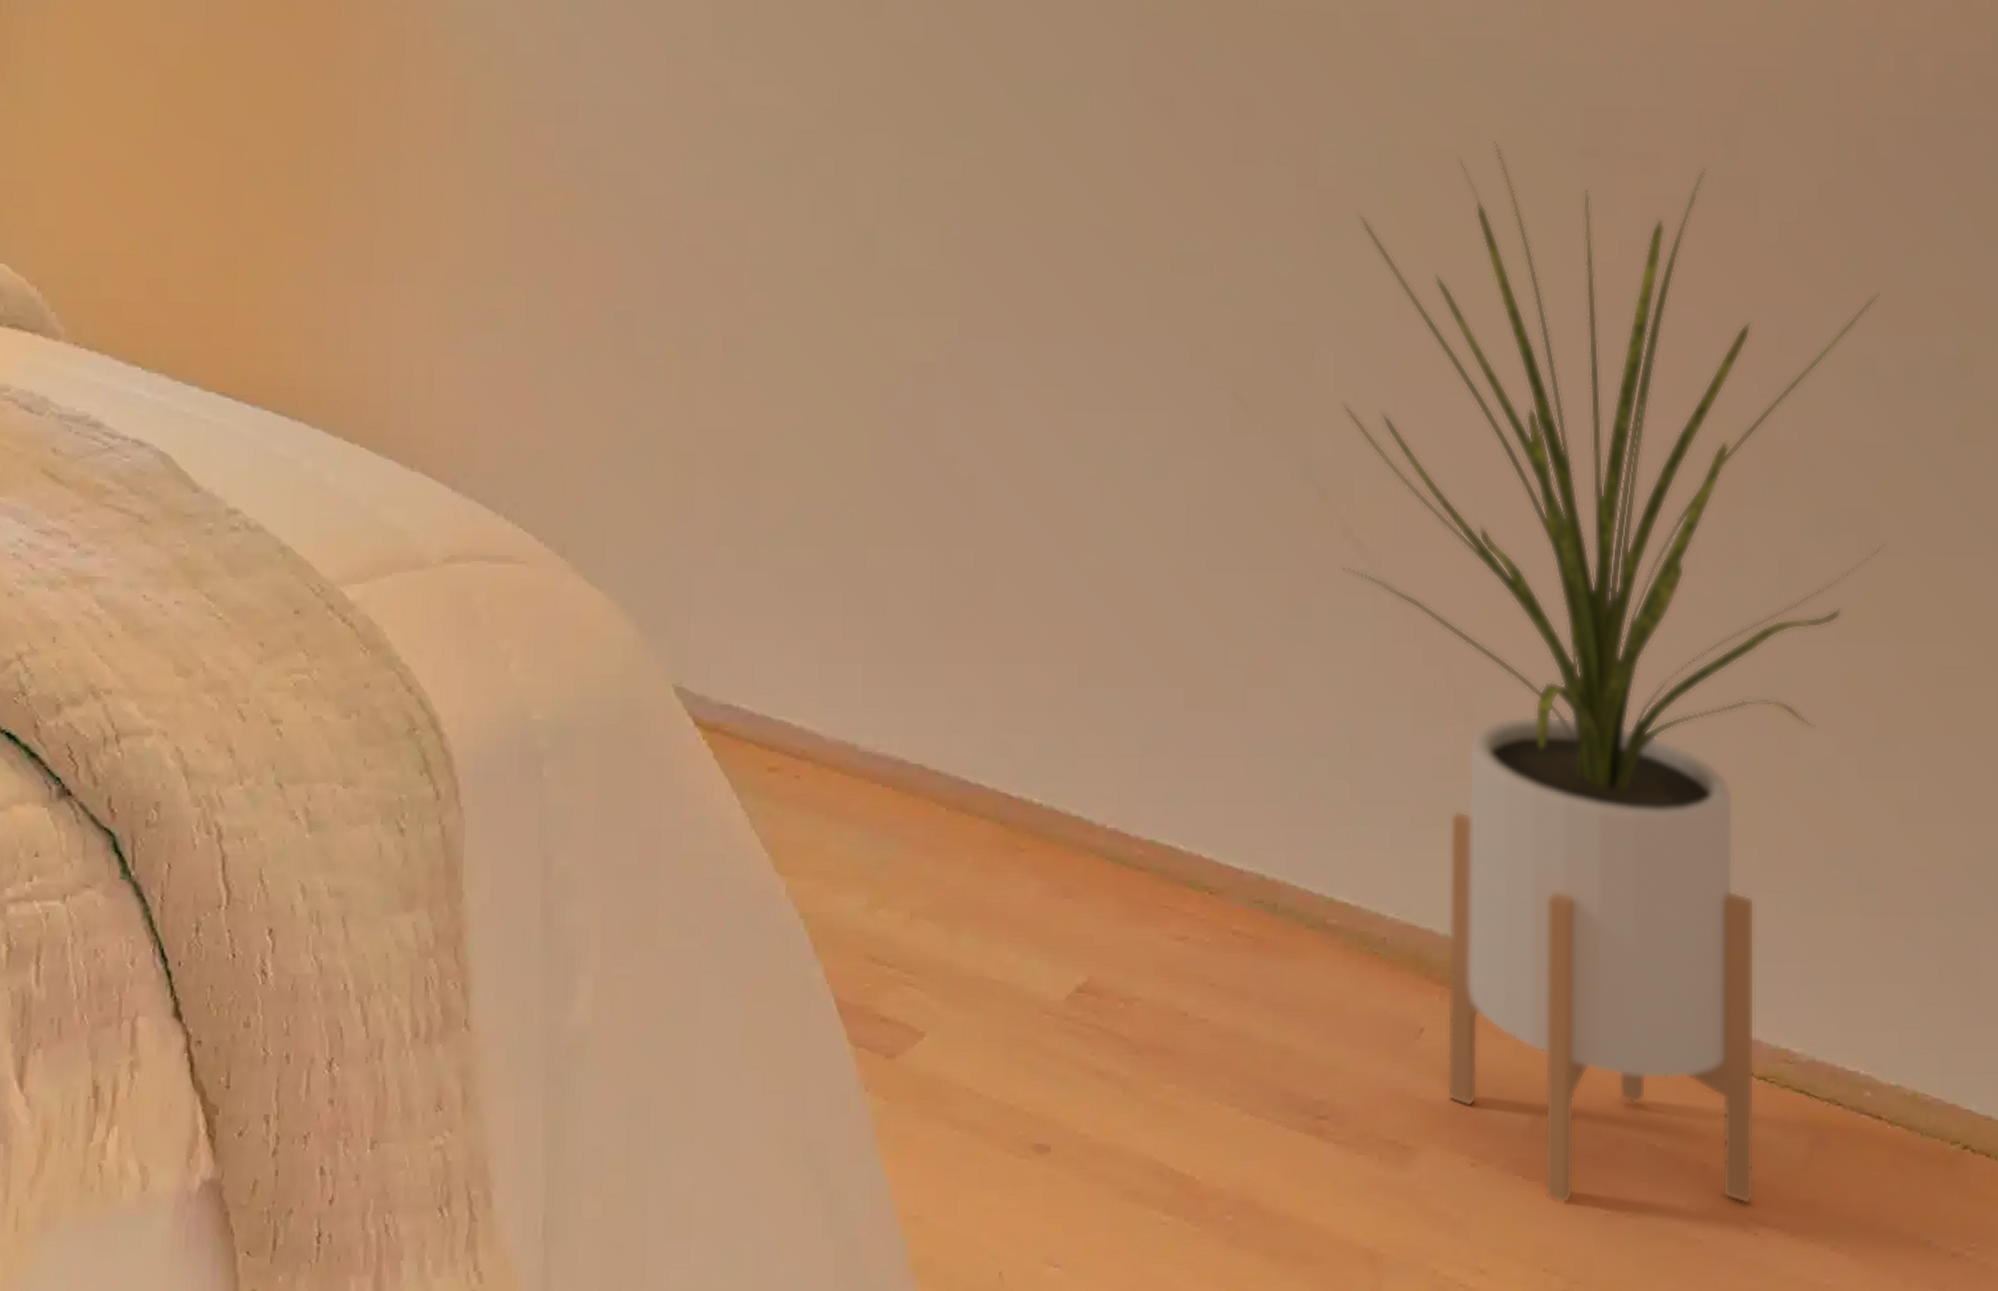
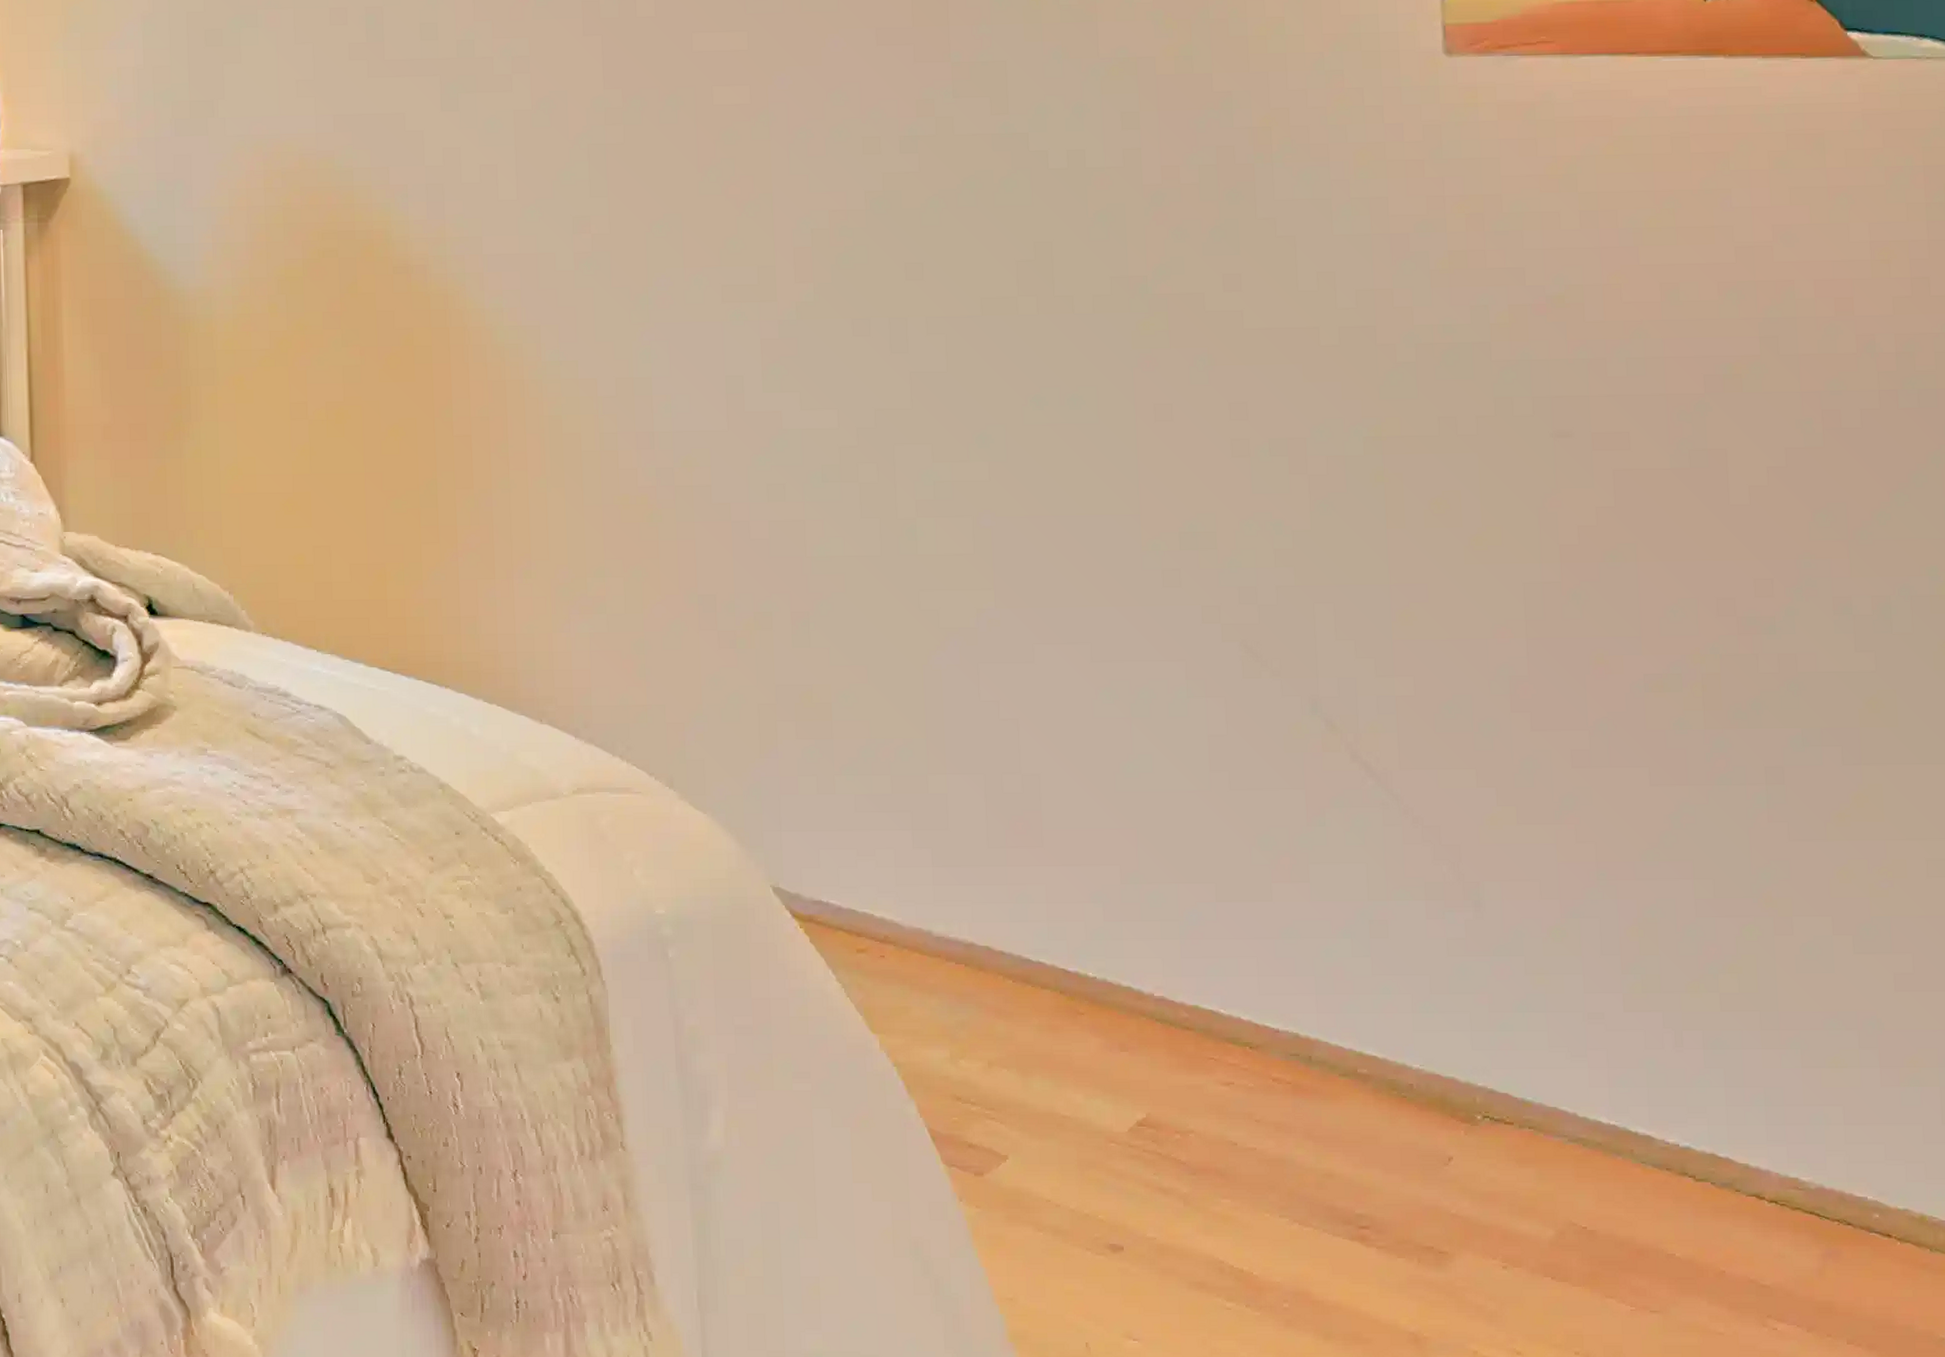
house plant: present [1340,140,1886,1206] -> none [1343,428,1870,1305]

